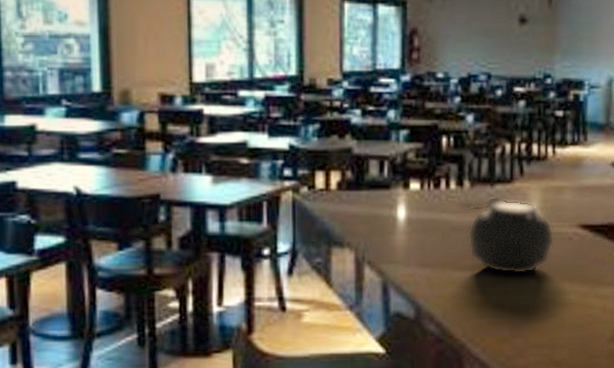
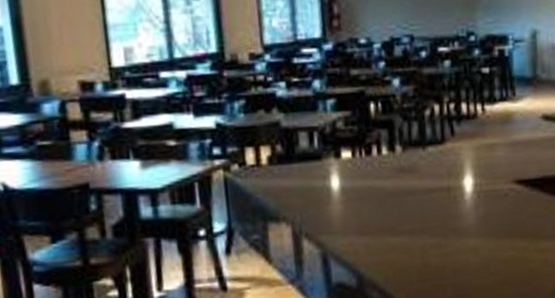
teapot: present [464,196,555,275] -> none [397,158,491,236]

